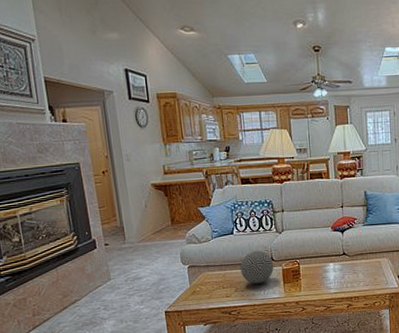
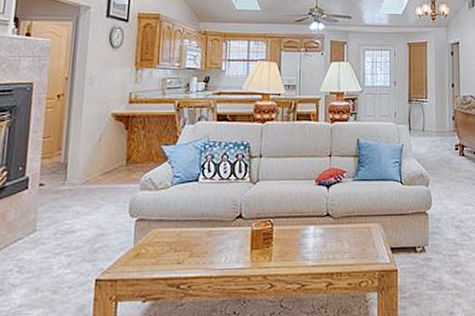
decorative ball: present [240,250,274,284] -> none [200,204,242,248]

